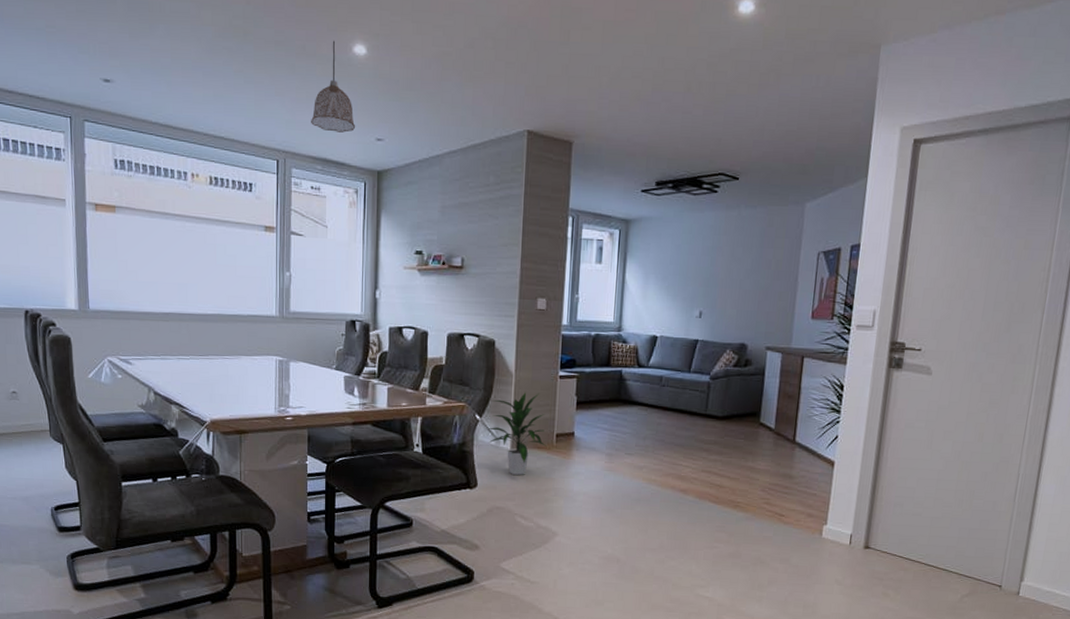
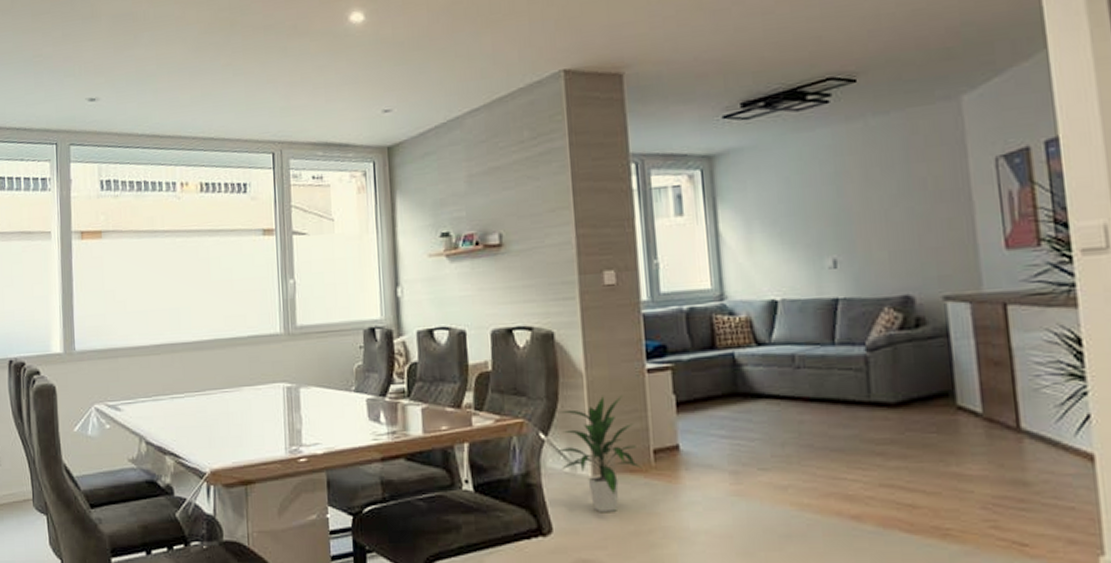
pendant lamp: present [311,40,356,133] -> none [308,13,359,112]

